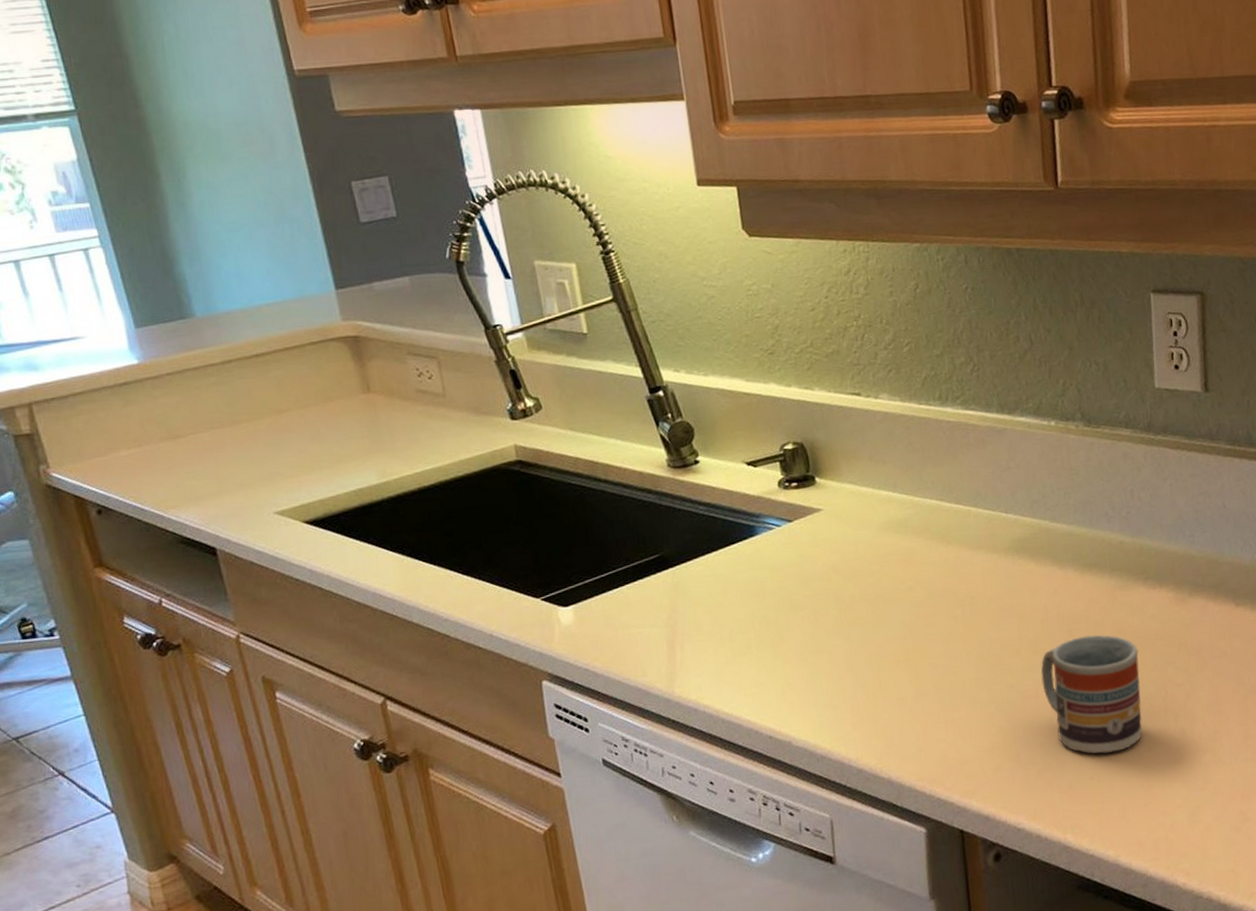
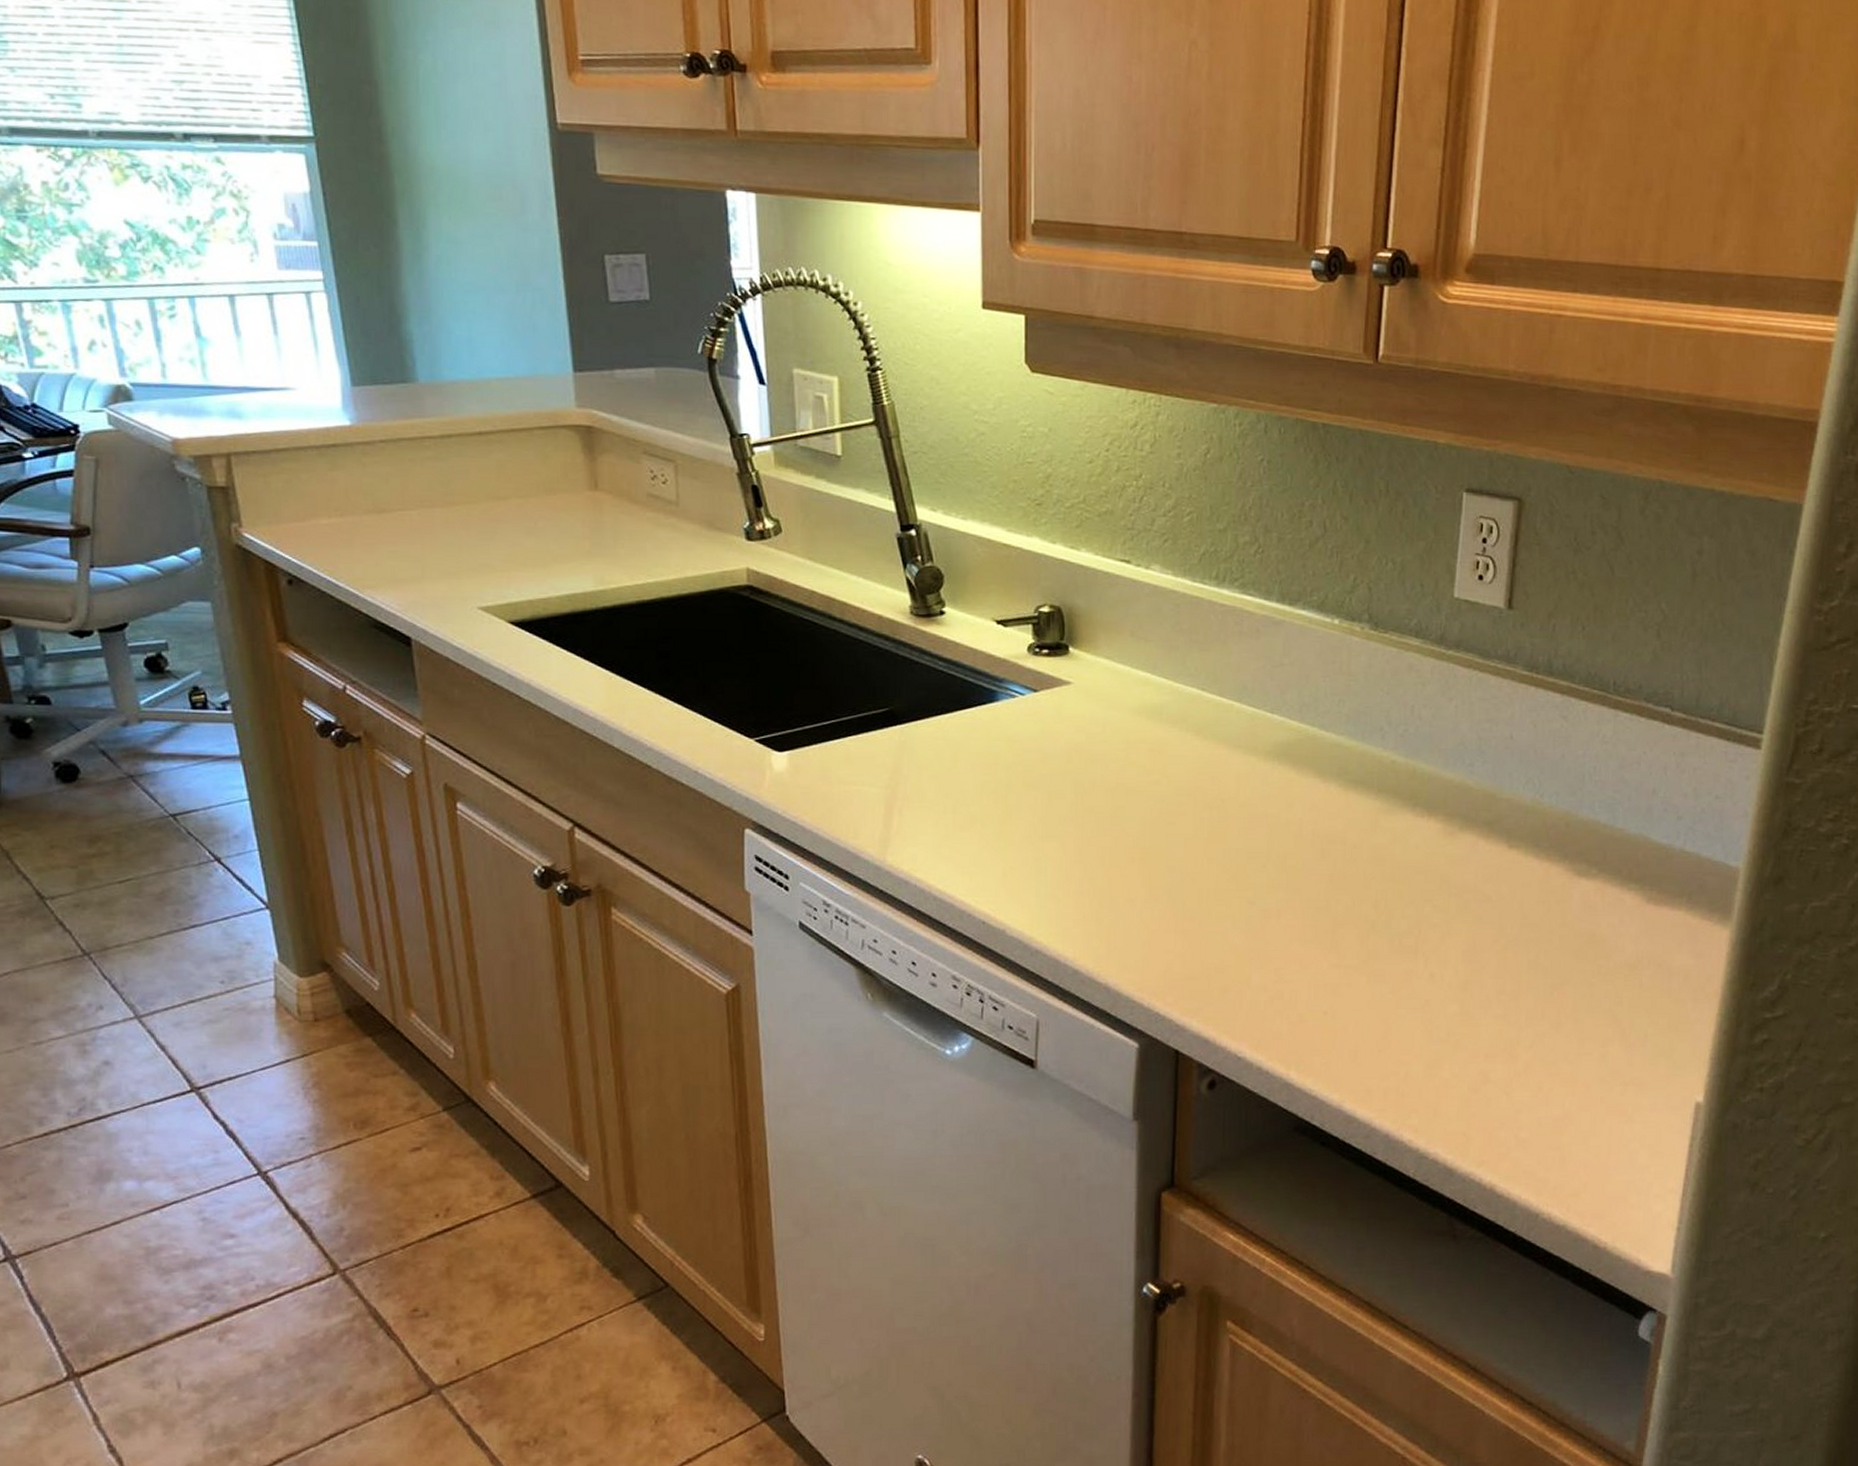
cup: present [1041,635,1142,754] -> none [1286,857,1395,988]

